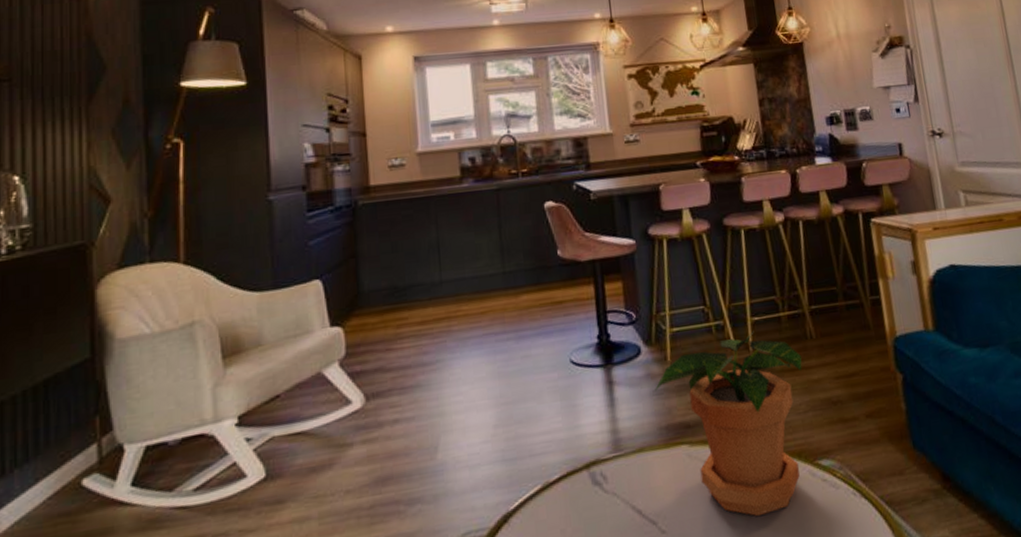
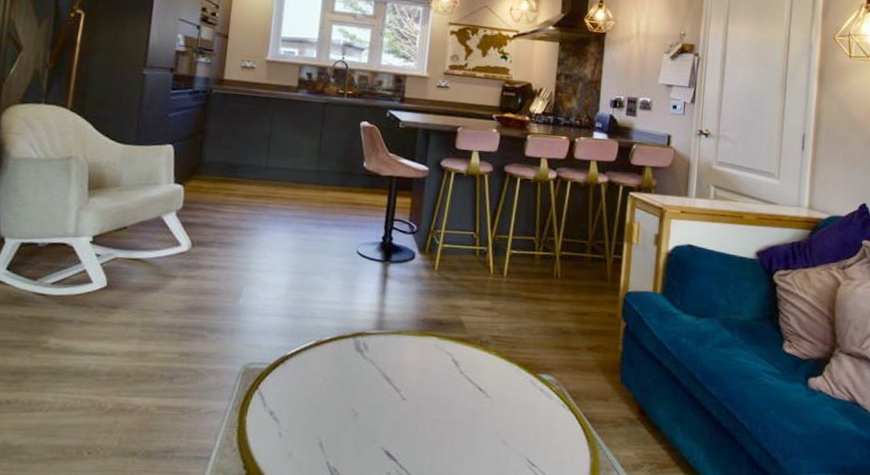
potted plant: present [655,331,802,517] -> none [420,261,546,406]

